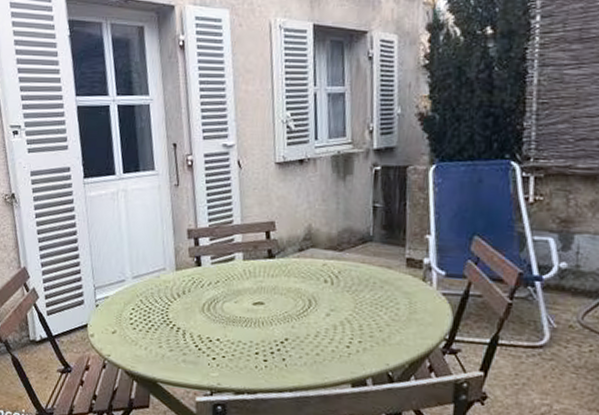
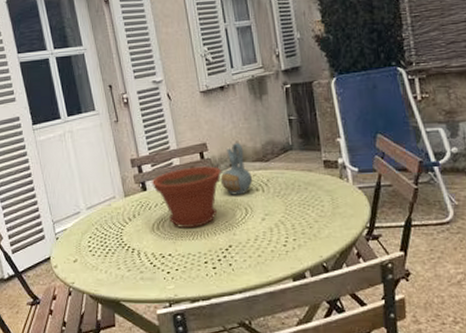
plant pot: none [207,246,288,314] -> present [151,166,221,227]
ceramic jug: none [285,226,323,285] -> present [220,143,253,195]

